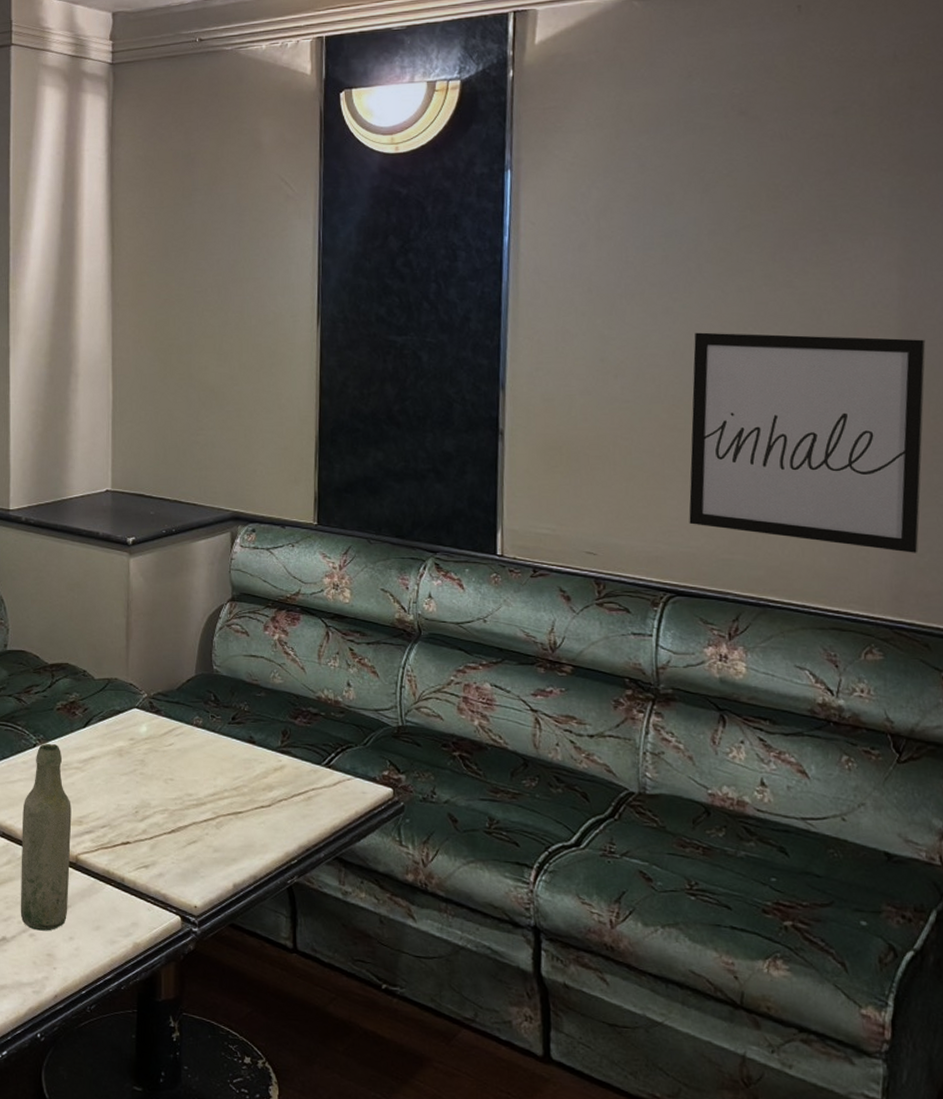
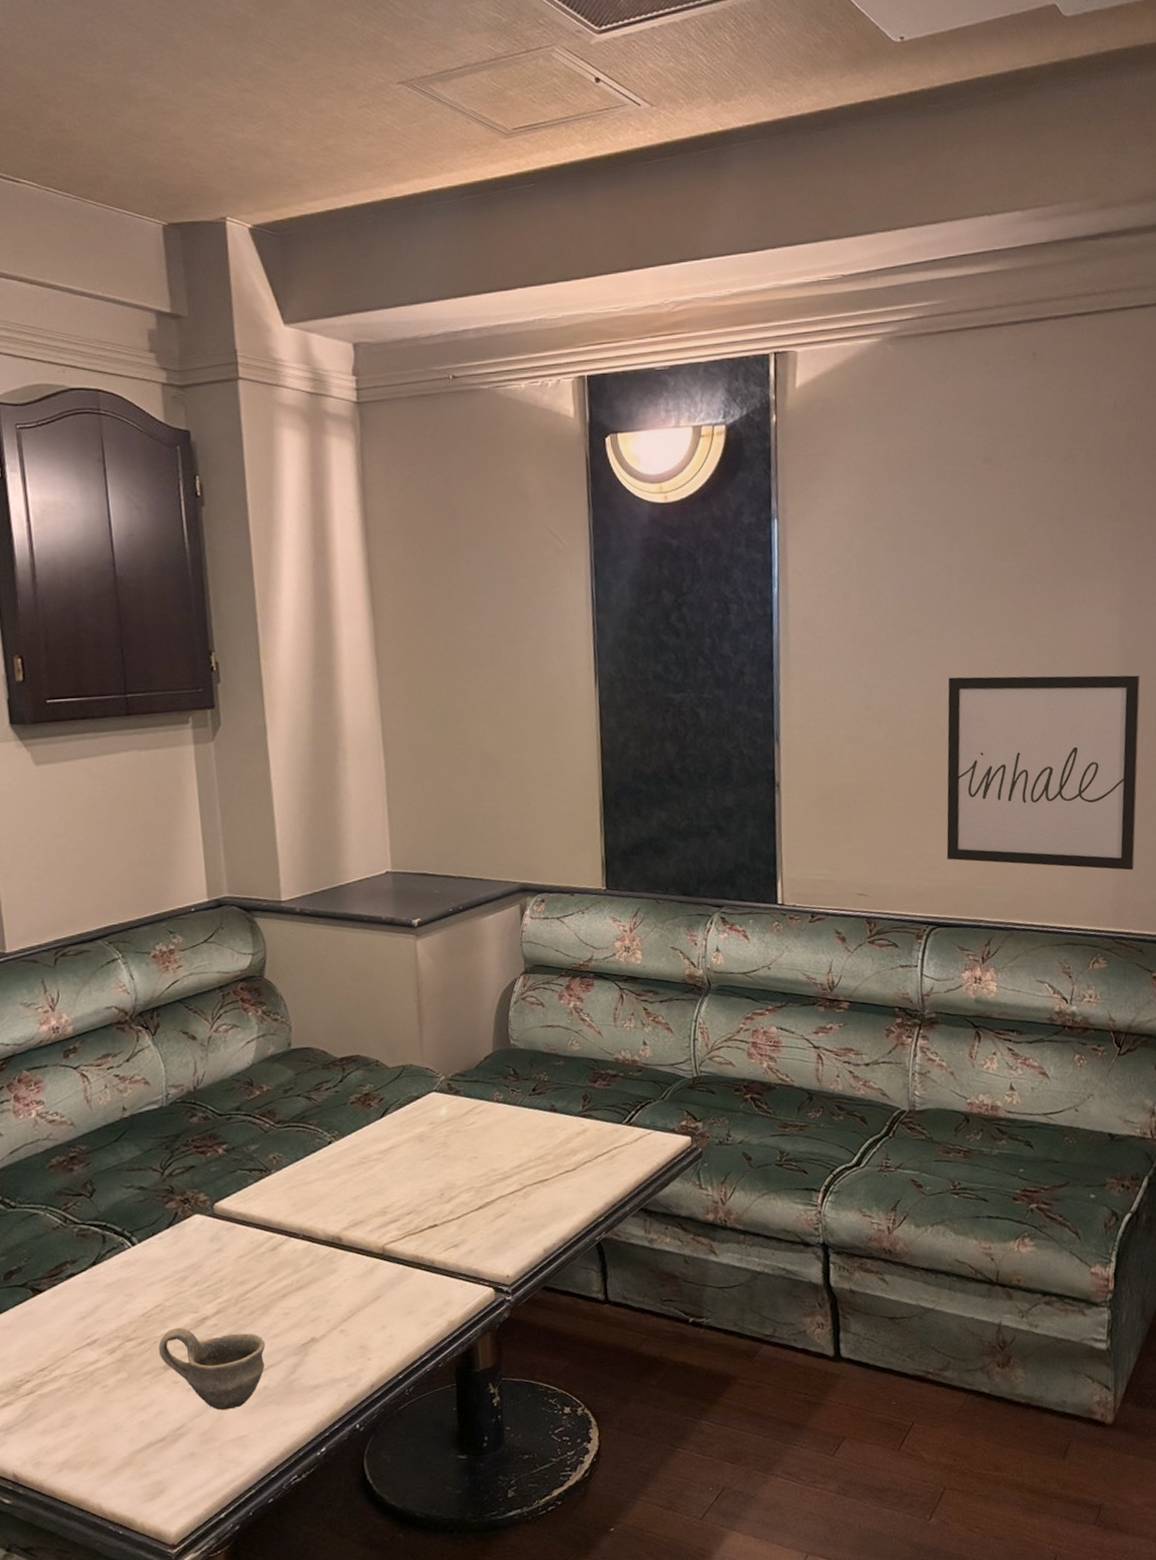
bottle: present [20,743,72,931] -> none [322,1138,379,1326]

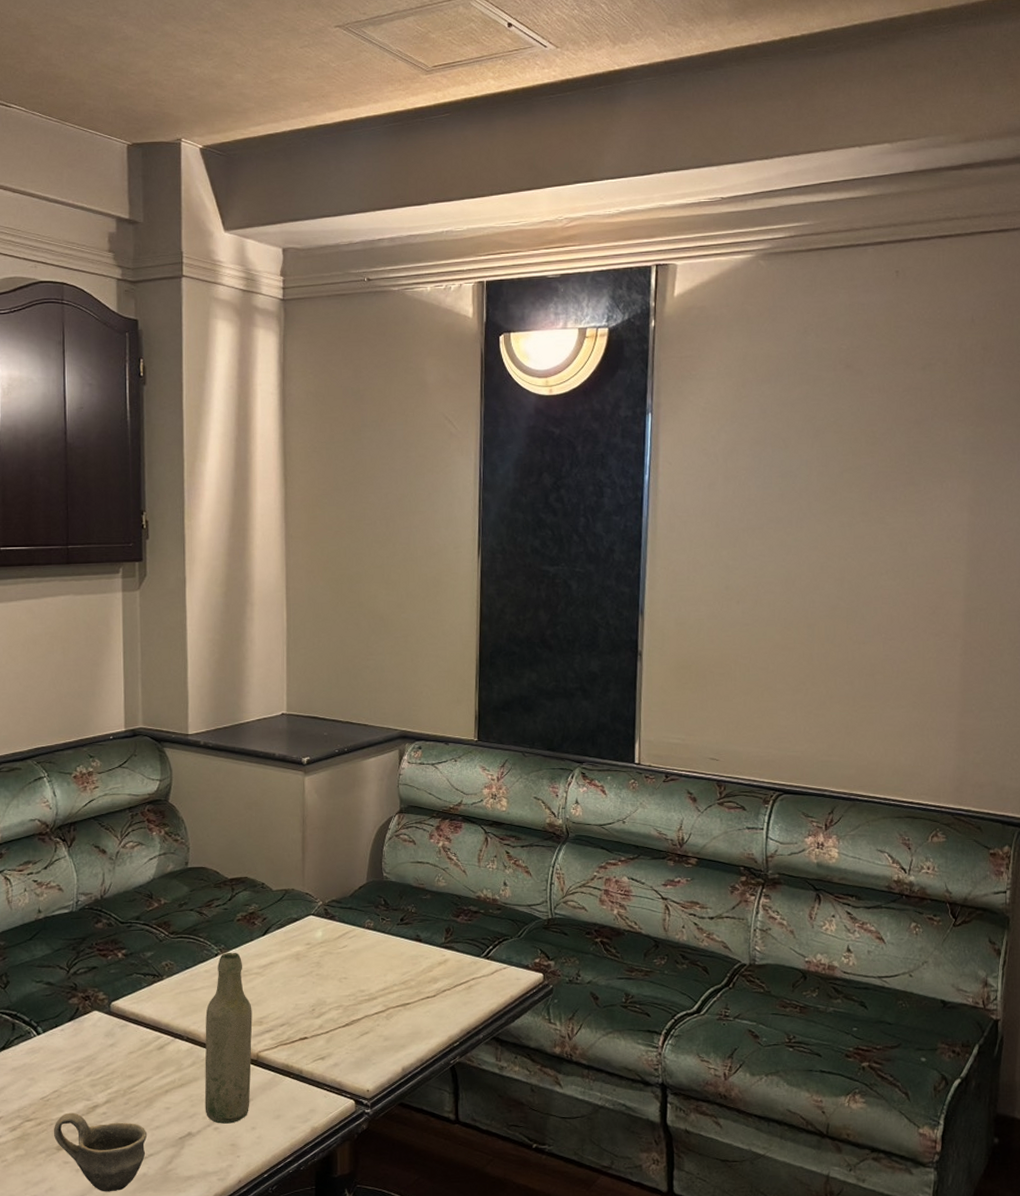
bottle: none [322,1138,379,1326] -> present [204,952,253,1124]
wall art: present [946,675,1141,871] -> none [795,563,988,751]

